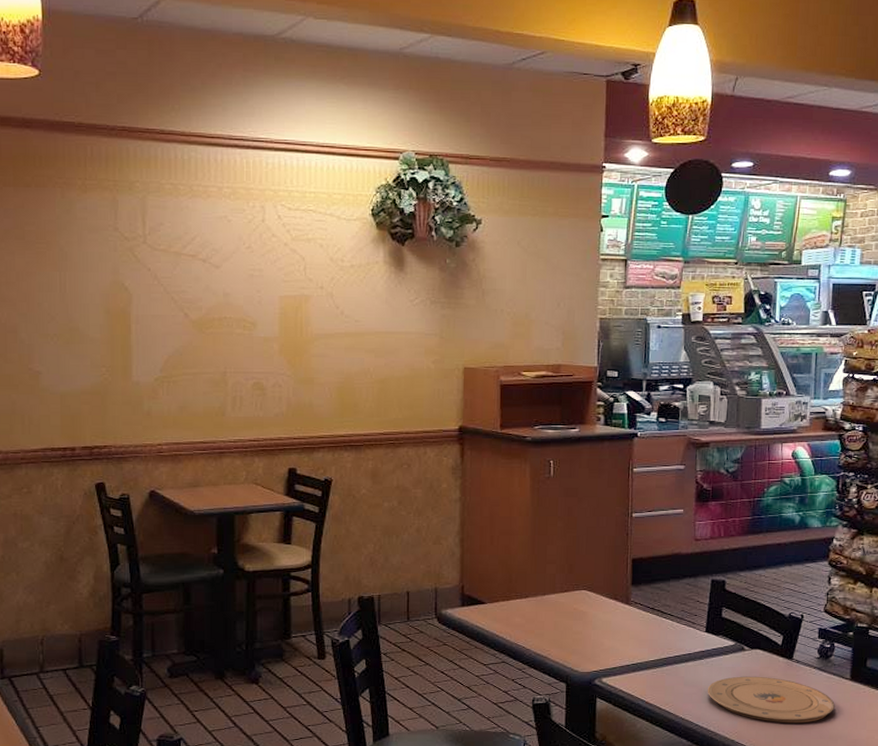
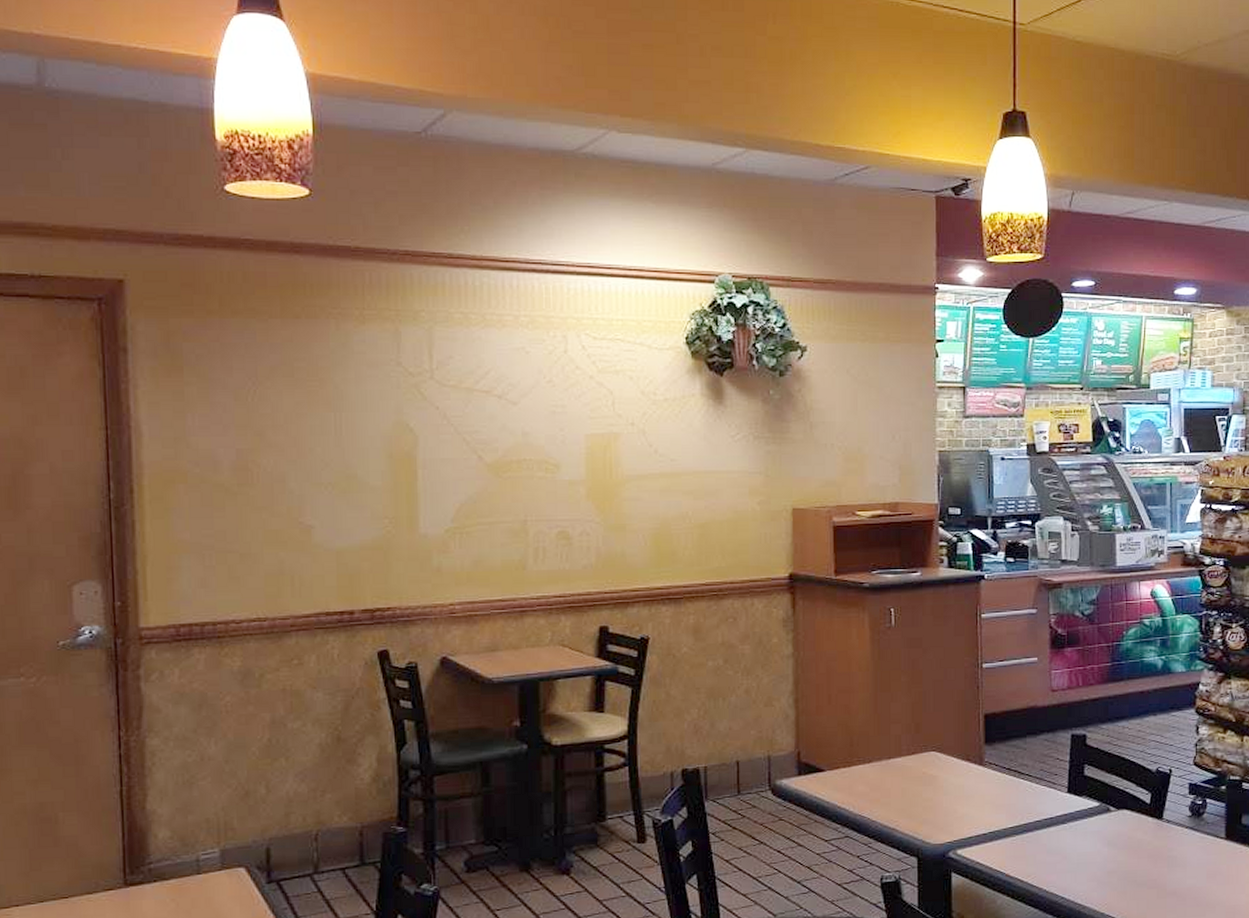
plate: present [707,676,835,724] -> none [1072,839,1210,891]

